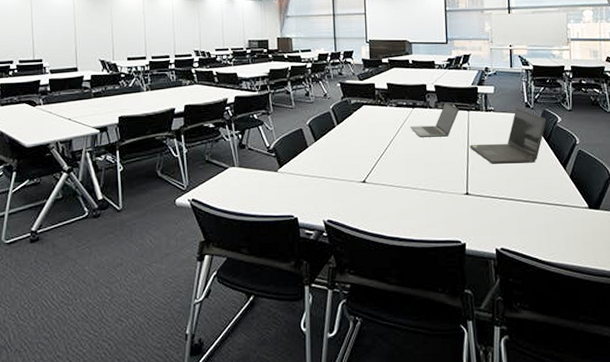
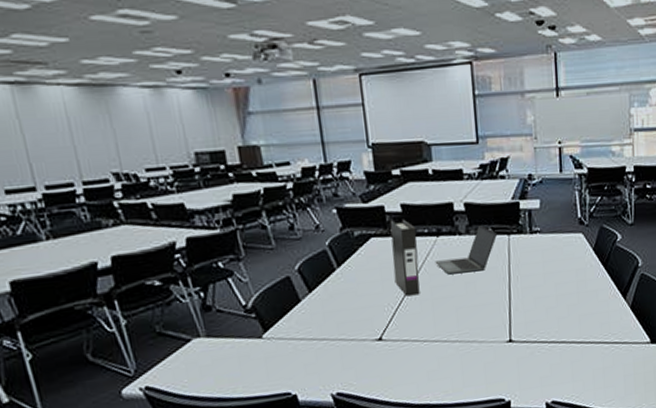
binder: none [378,94,398,151] -> present [390,219,420,297]
laptop: present [470,107,547,164] -> none [511,225,604,301]

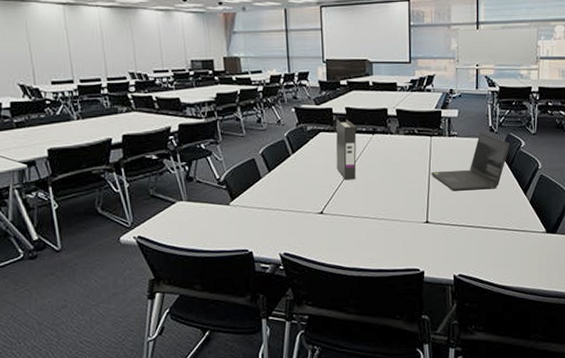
laptop: present [435,225,498,275] -> none [369,128,422,165]
laptop: none [511,225,604,301] -> present [431,132,510,191]

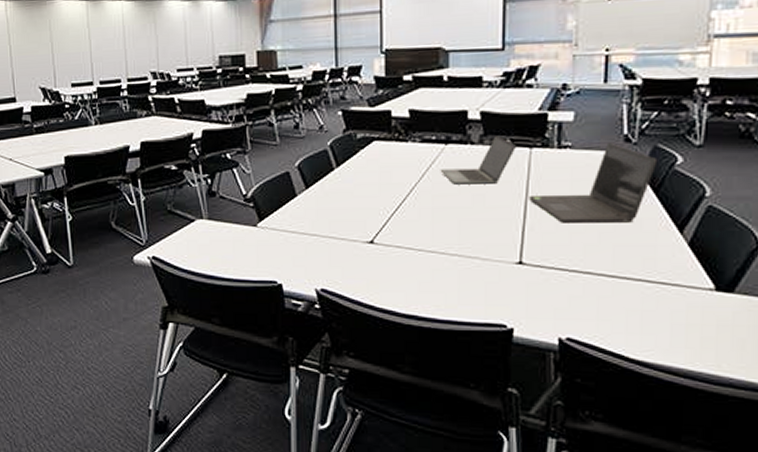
binder: present [336,119,357,180] -> none [394,124,423,203]
laptop: none [369,128,422,165] -> present [440,136,517,185]

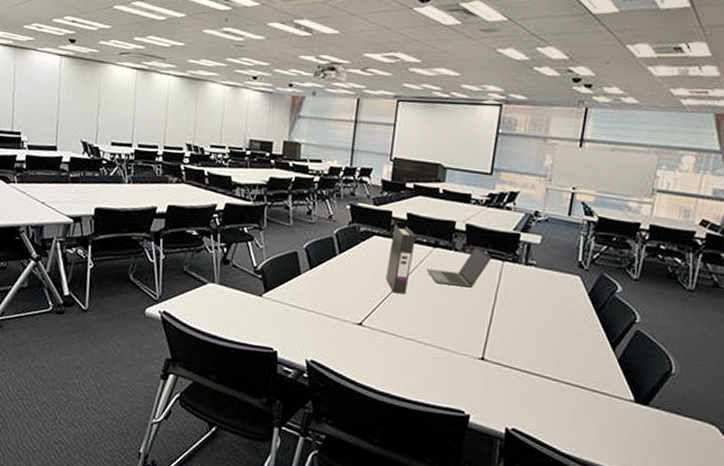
binder: none [394,124,423,203] -> present [385,225,416,295]
laptop: present [529,142,658,223] -> none [496,266,603,336]

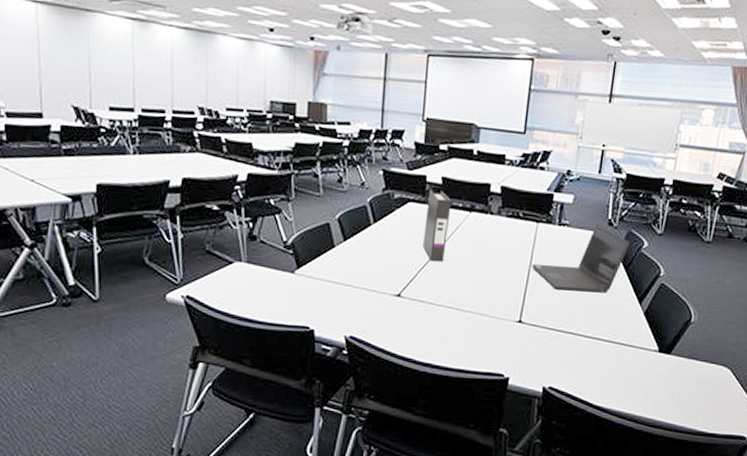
laptop: present [426,246,492,288] -> none [463,209,527,251]
laptop: none [496,266,603,336] -> present [532,224,631,293]

